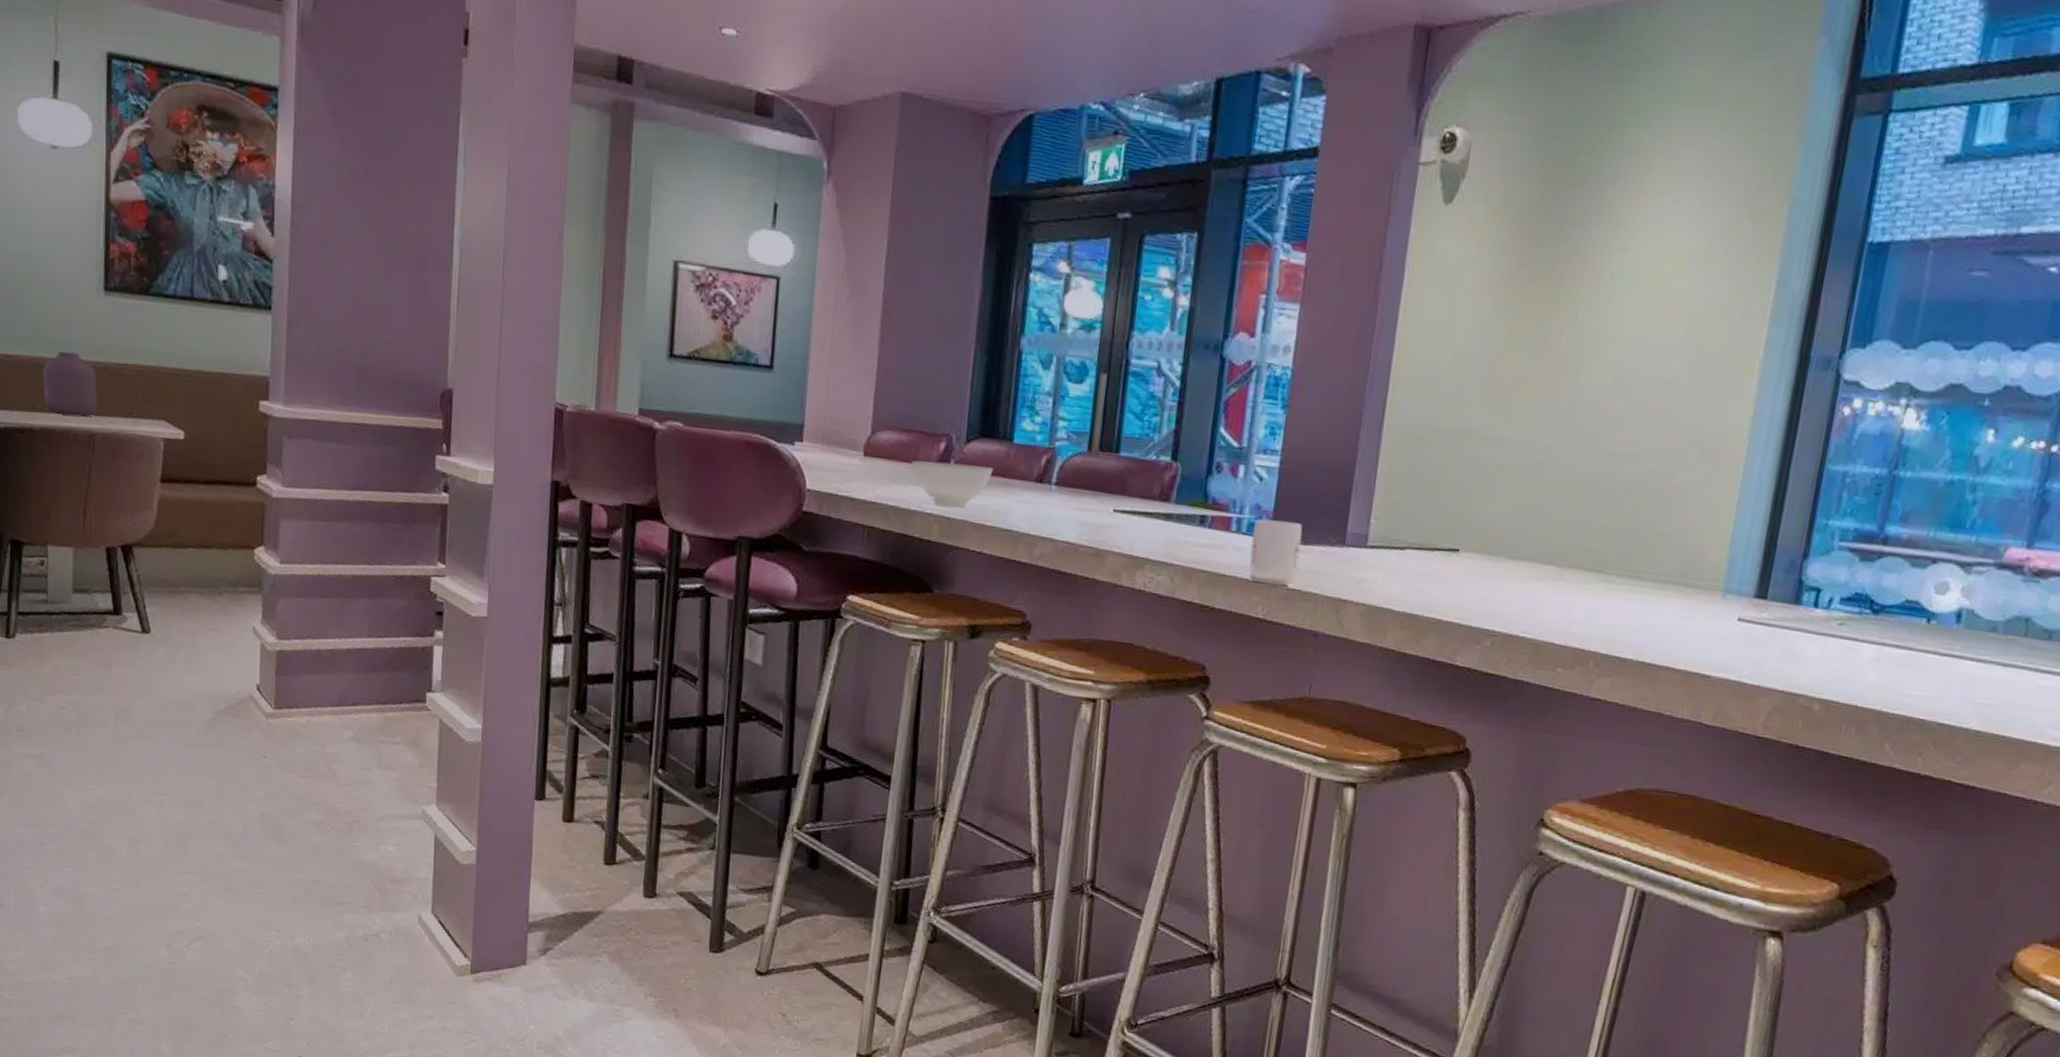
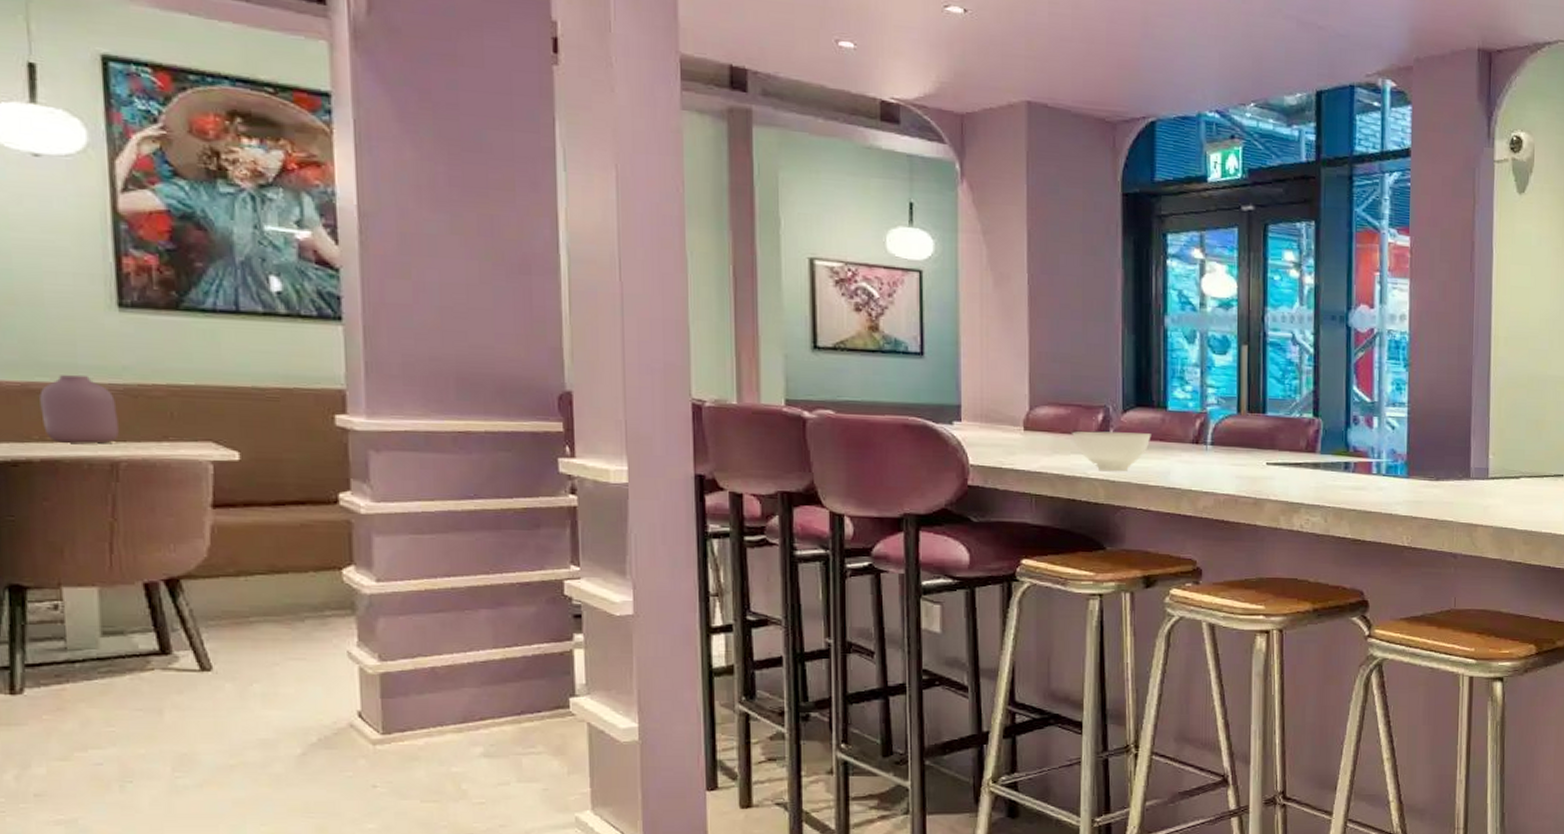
mug: present [1249,518,1303,586] -> none [1390,461,1434,517]

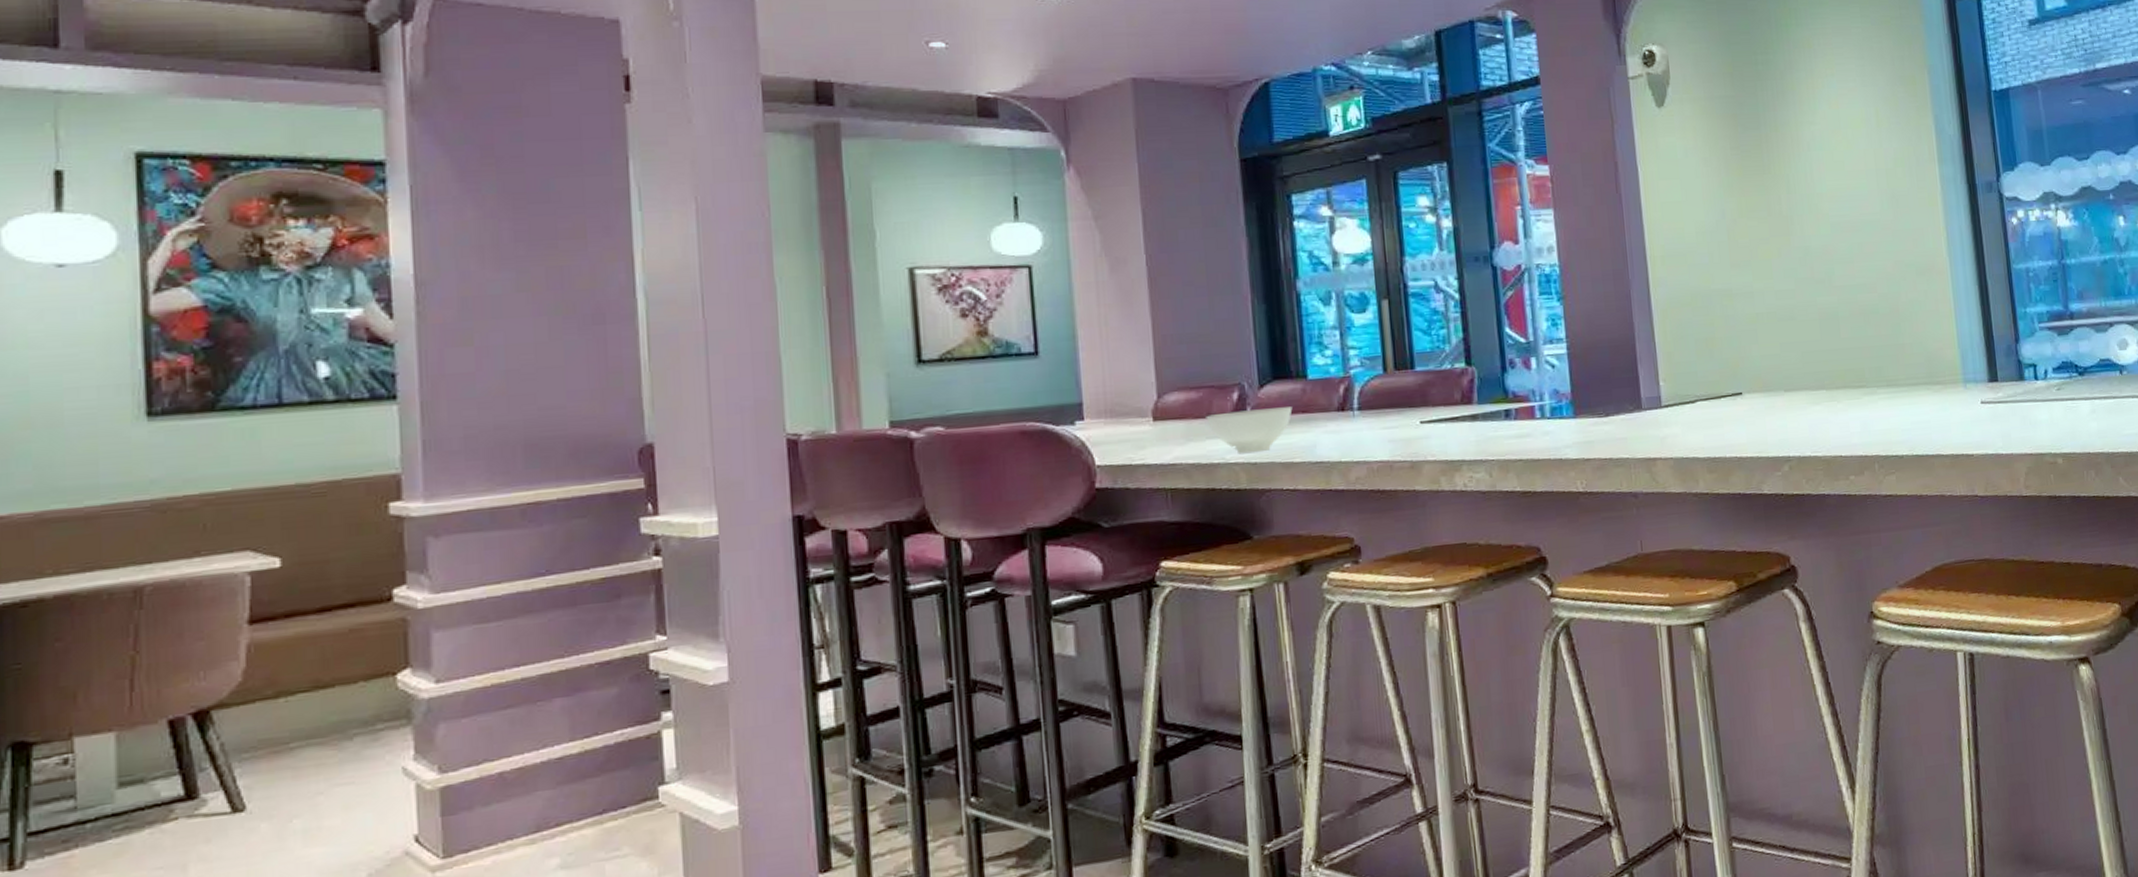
vase: present [39,375,119,444] -> none [55,496,144,575]

